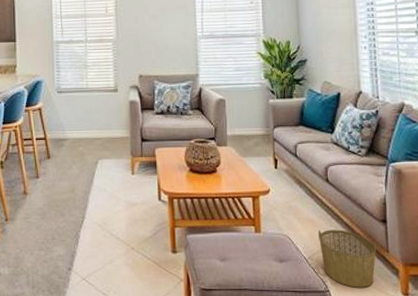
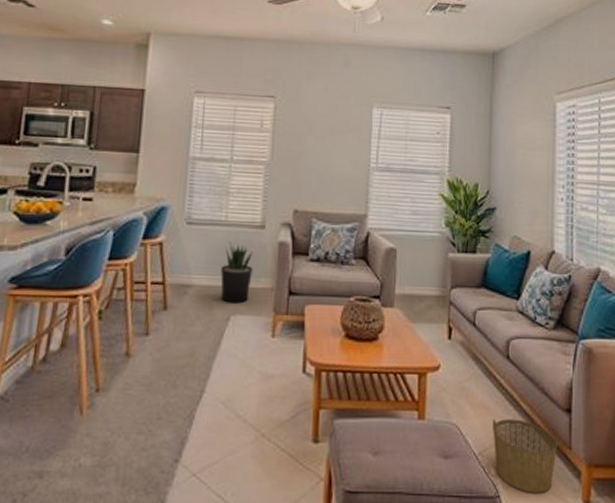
planter: none [87,103,112,151] -> present [220,241,254,304]

